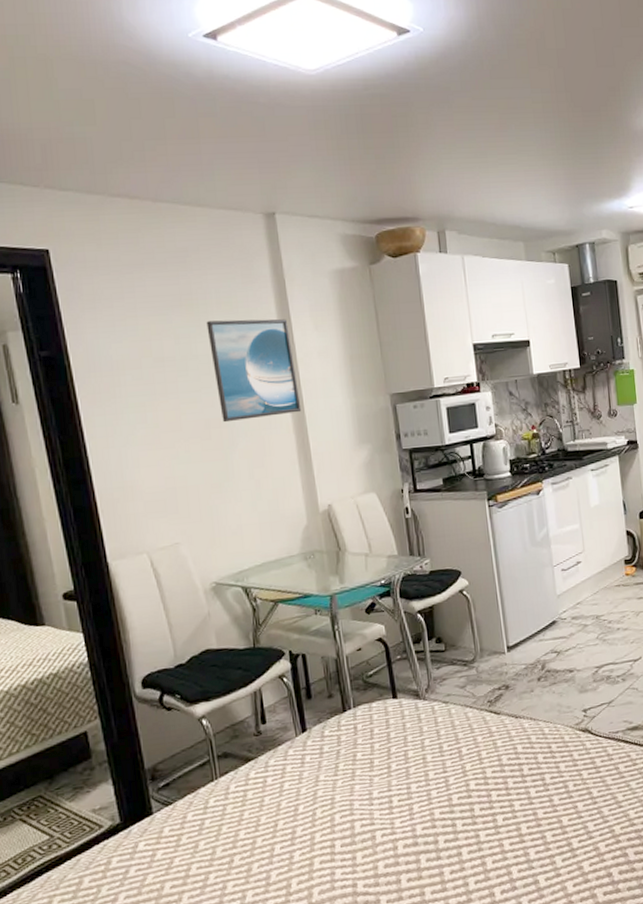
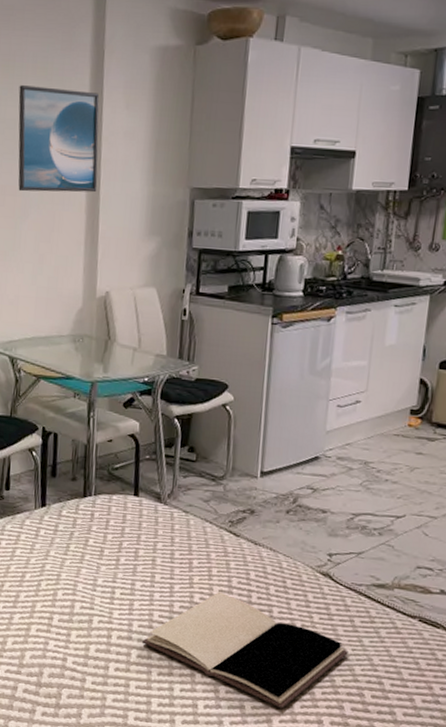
book: none [429,772,620,873] -> present [142,591,348,709]

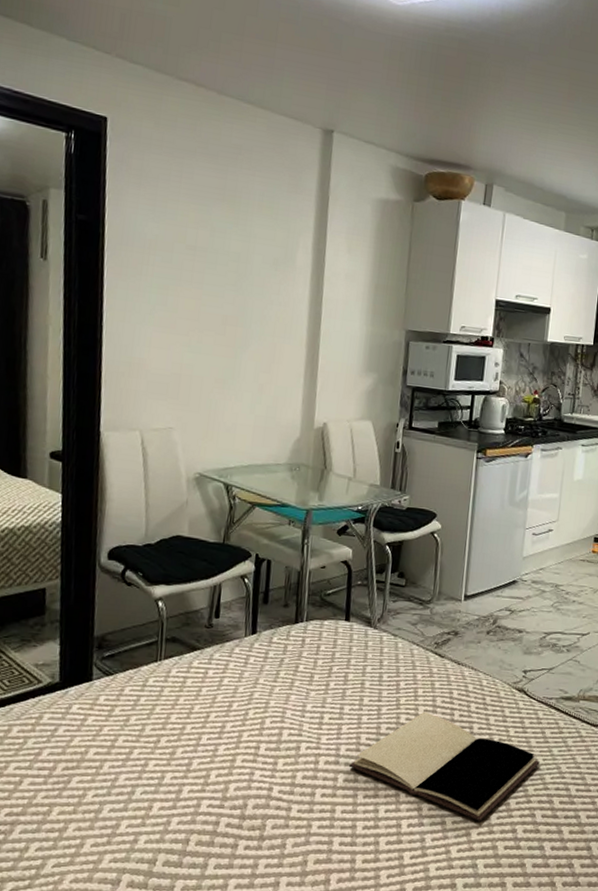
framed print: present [18,85,100,193] -> none [240,221,323,329]

